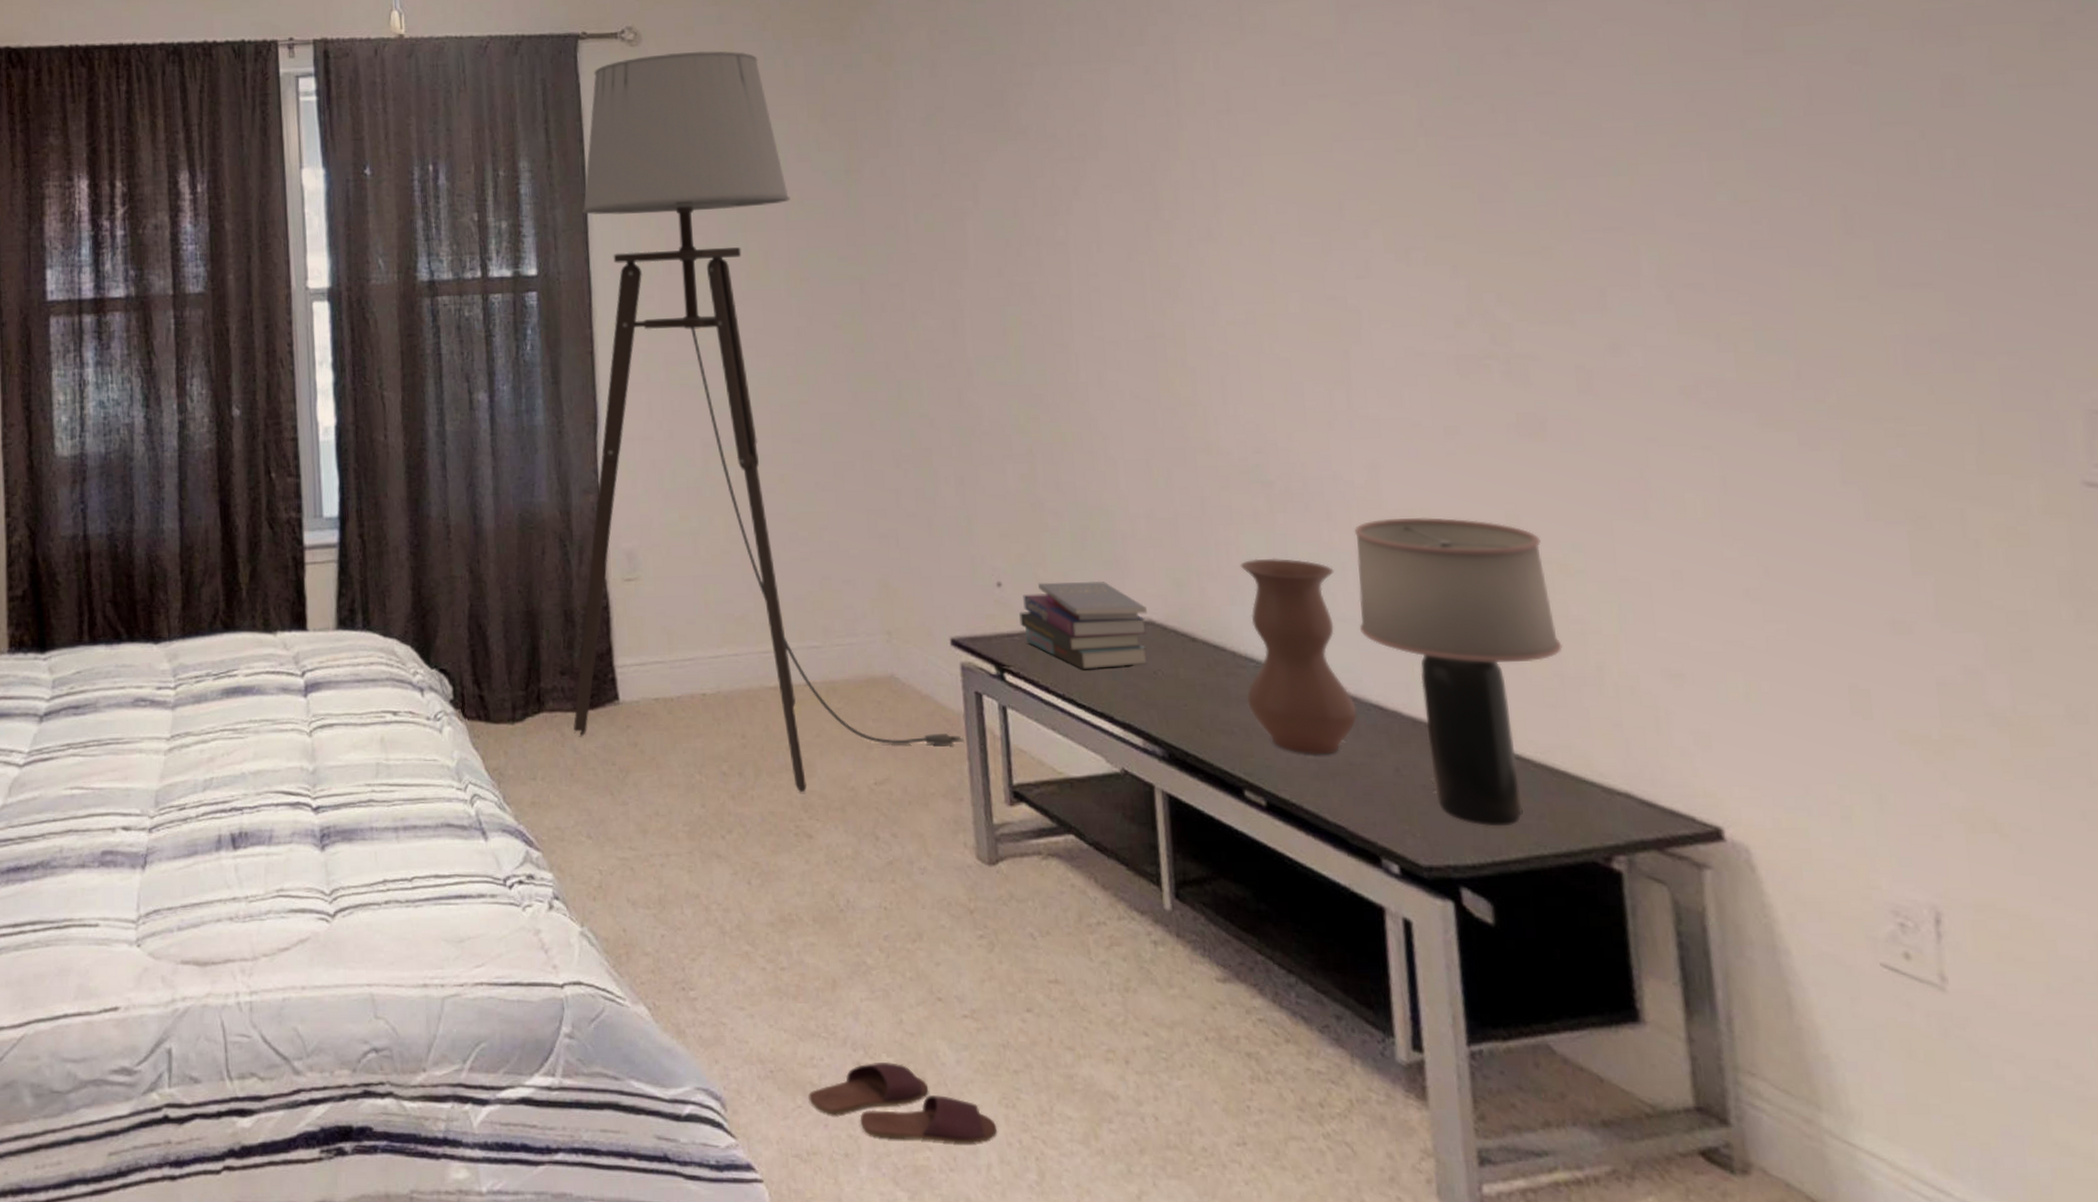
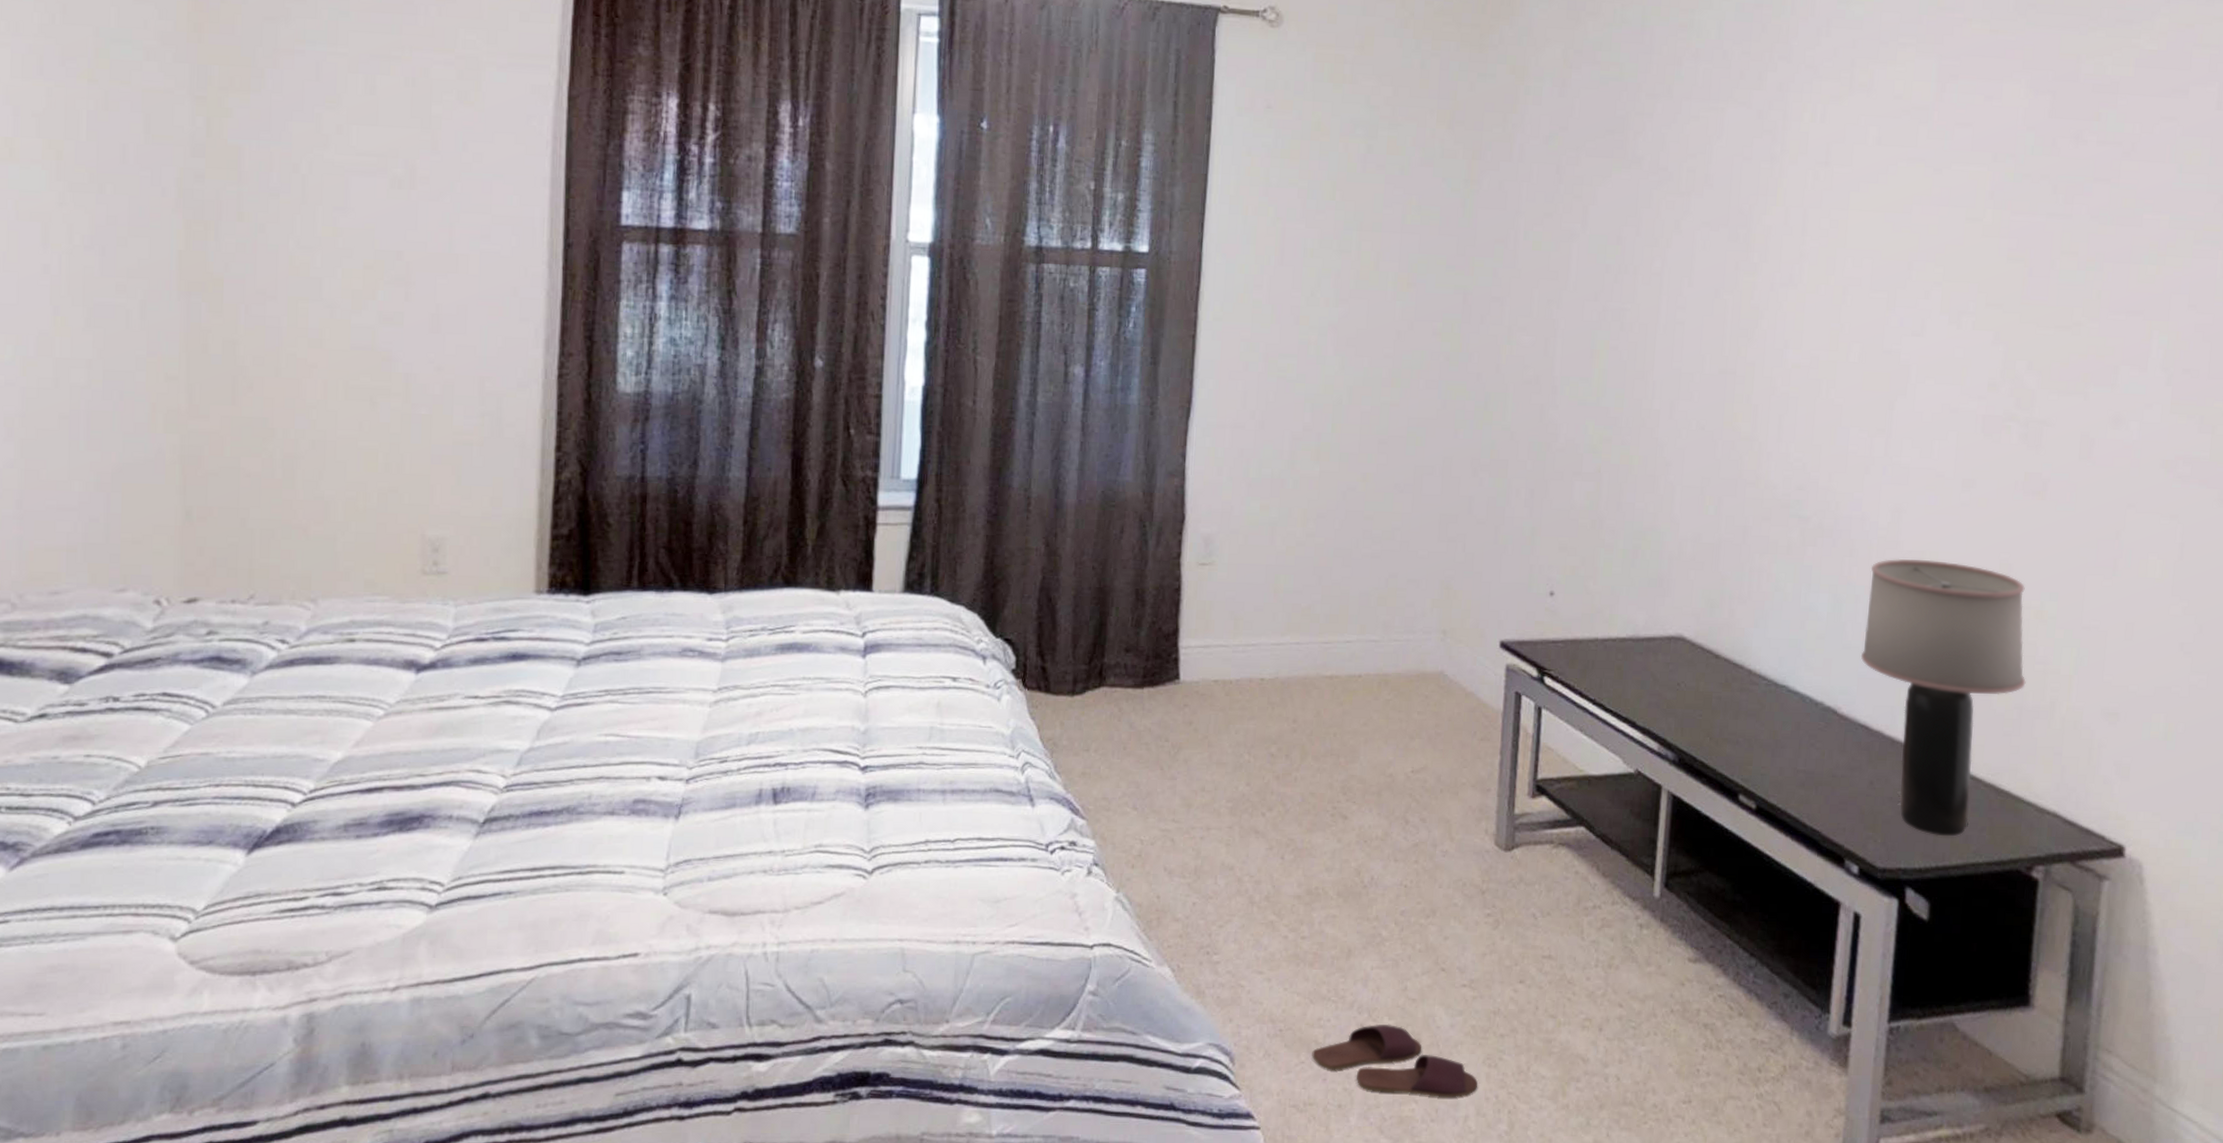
floor lamp: present [573,51,965,792] -> none [1132,39,1499,776]
books: present [1019,580,1148,670] -> none [1565,594,1680,679]
vase: present [1240,558,1358,755] -> none [1754,586,1848,767]

